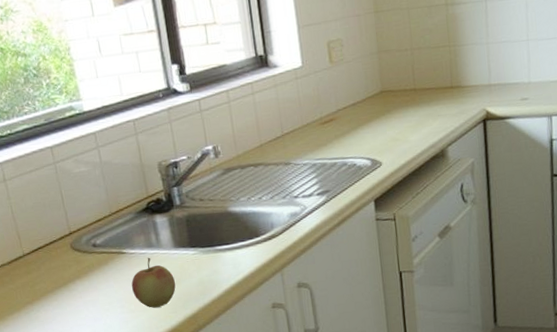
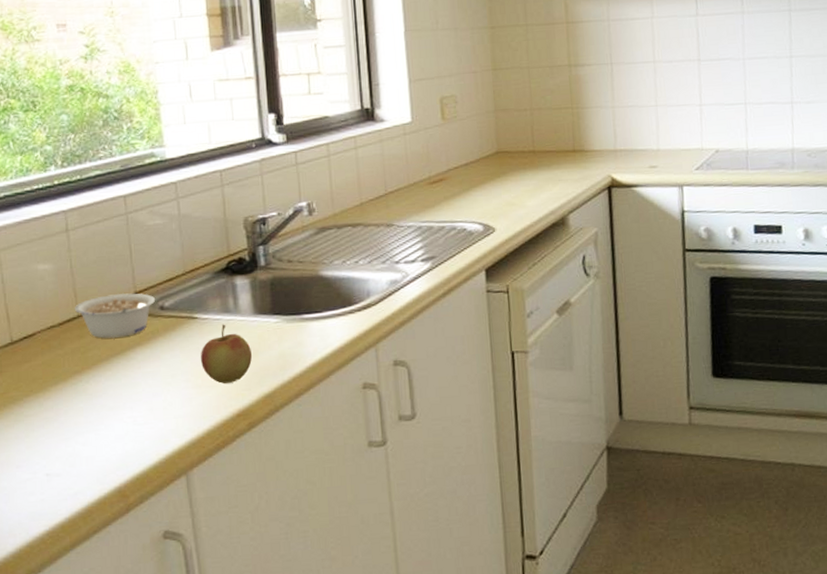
legume: none [19,233,89,274] -> present [74,293,156,338]

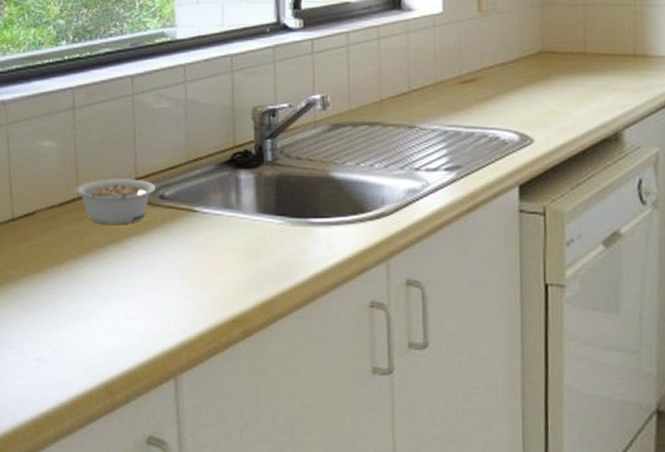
apple: present [201,324,252,384] -> none [198,220,251,285]

